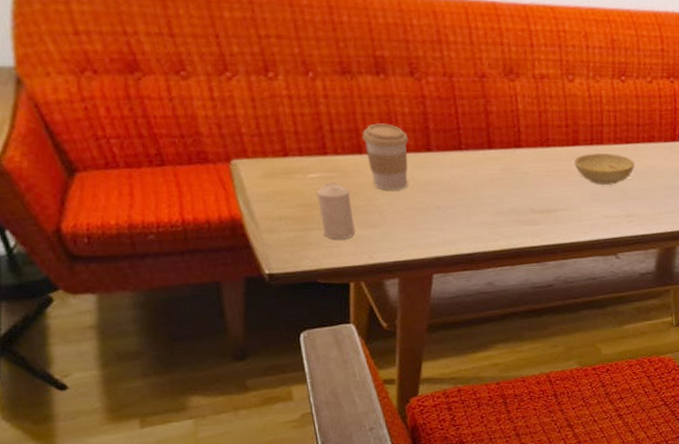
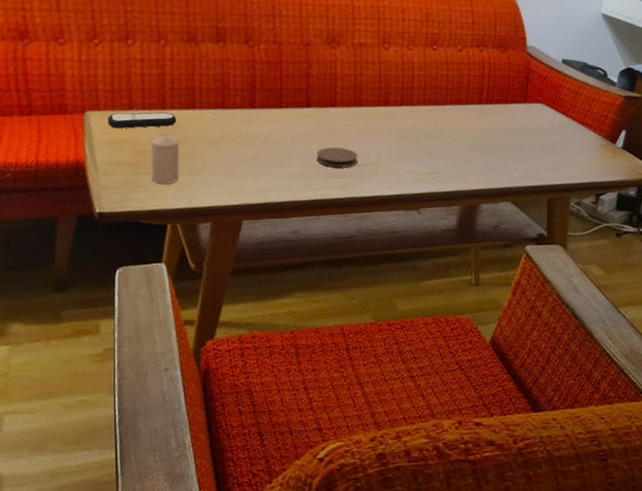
remote control: none [260,158,343,178] -> present [107,112,177,128]
coffee cup: present [363,123,408,190] -> none [198,83,237,142]
coaster: none [505,193,550,213] -> present [316,147,358,167]
bowl: present [575,153,635,185] -> none [384,113,441,143]

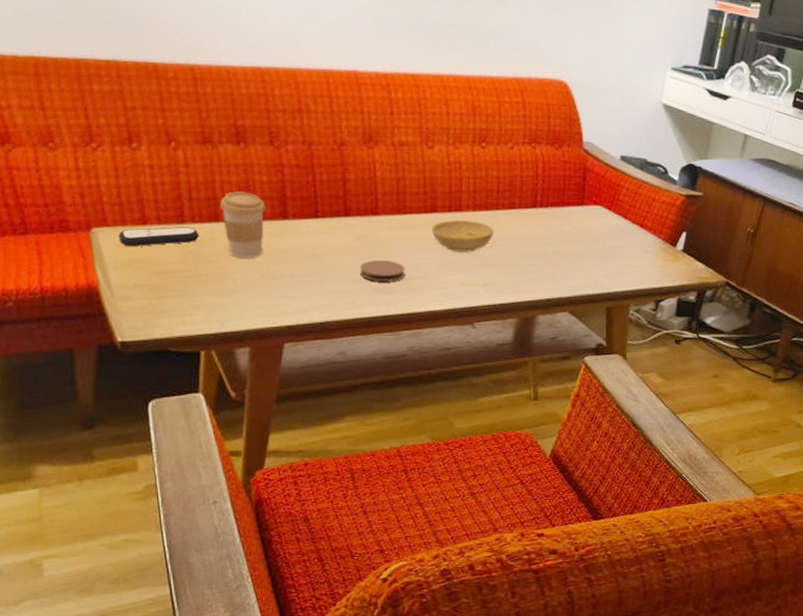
candle: present [151,132,180,184] -> none [172,250,208,307]
coffee cup: none [198,83,237,142] -> present [221,191,265,258]
bowl: none [384,113,441,143] -> present [432,220,494,252]

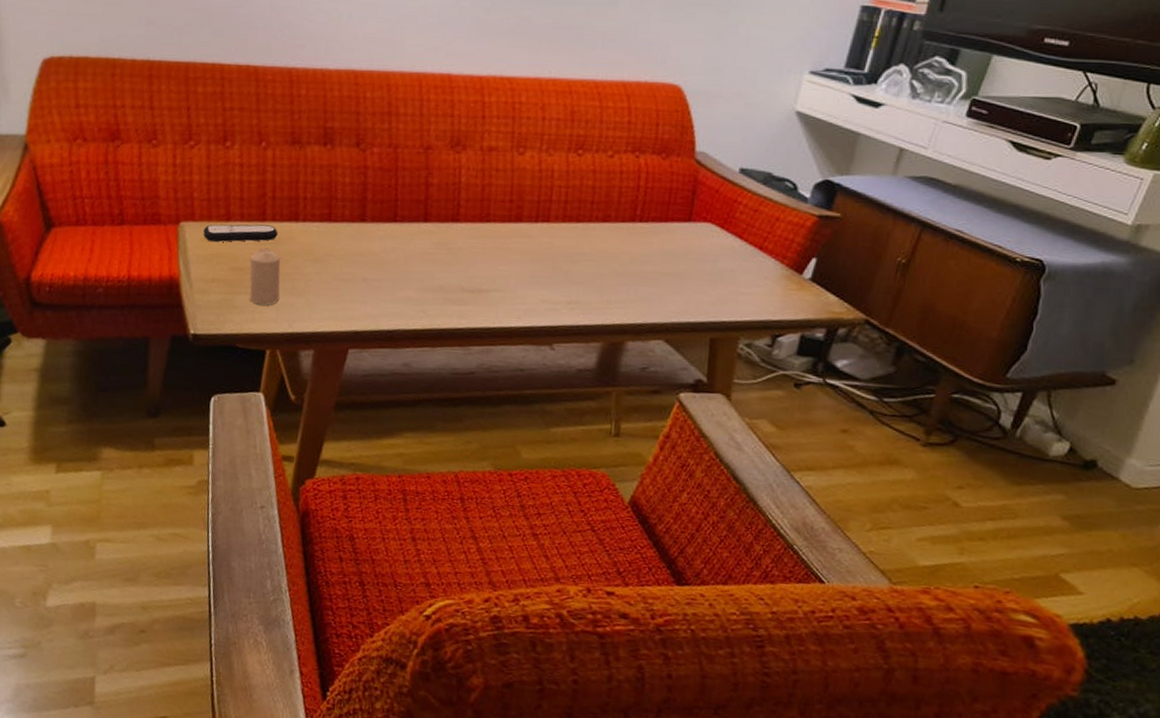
candle: none [172,250,208,307] -> present [249,247,281,305]
coffee cup: present [221,191,265,258] -> none [301,192,345,260]
coaster: present [360,260,405,282] -> none [433,269,482,293]
bowl: present [432,220,494,252] -> none [515,231,584,267]

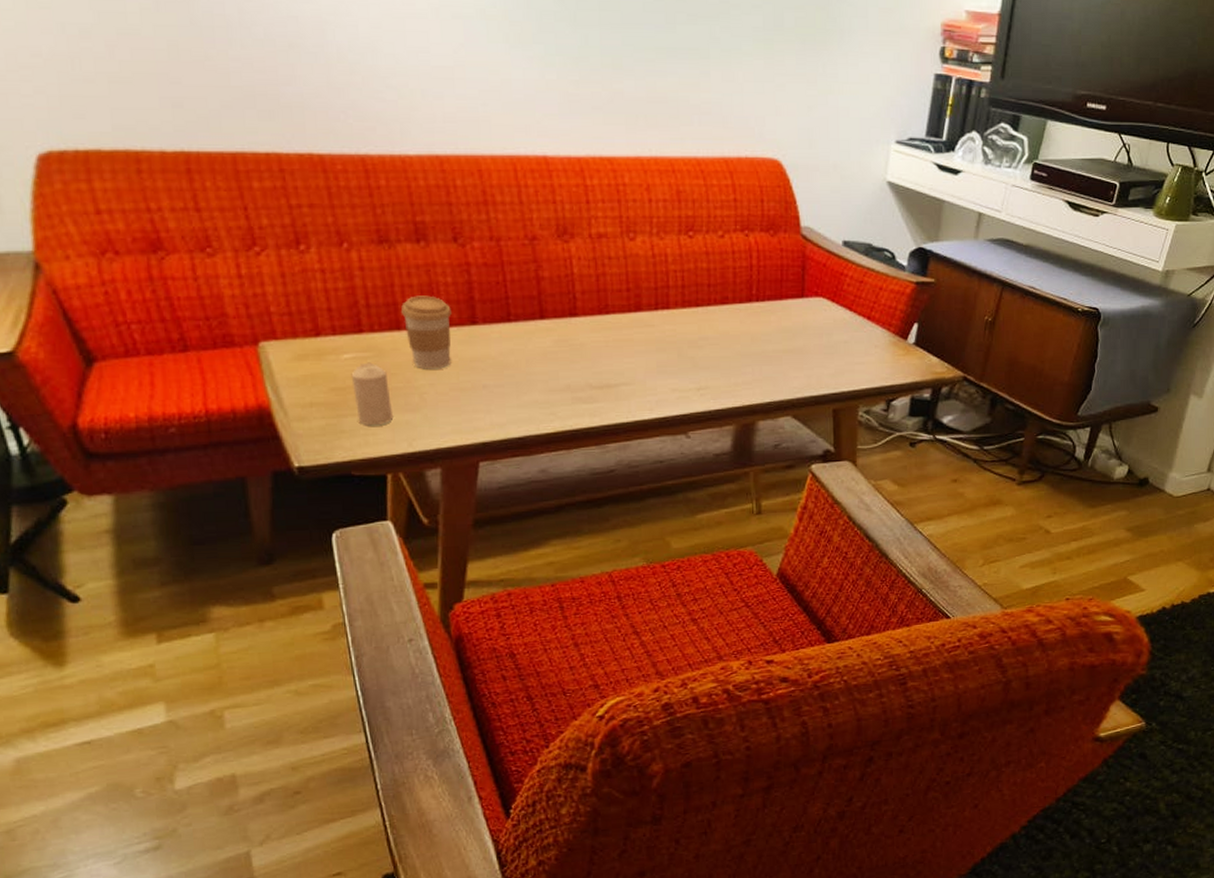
remote control: present [203,224,278,242] -> none [289,337,380,360]
coffee cup: none [301,192,345,260] -> present [401,295,452,369]

